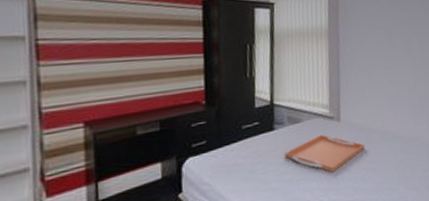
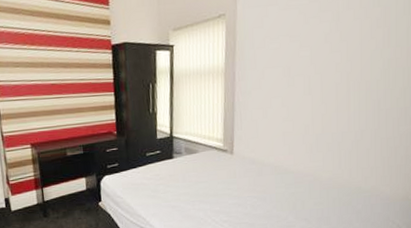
serving tray: present [284,134,365,173] -> none [181,165,256,198]

